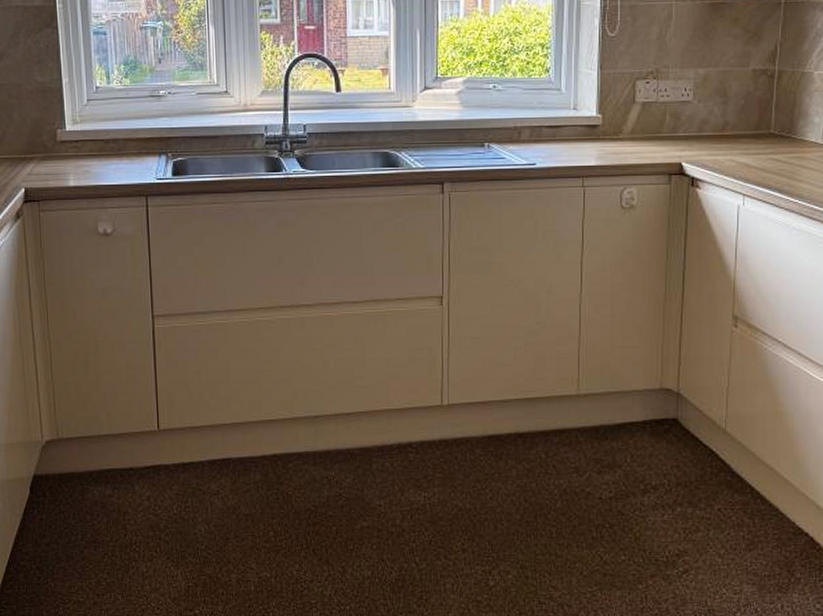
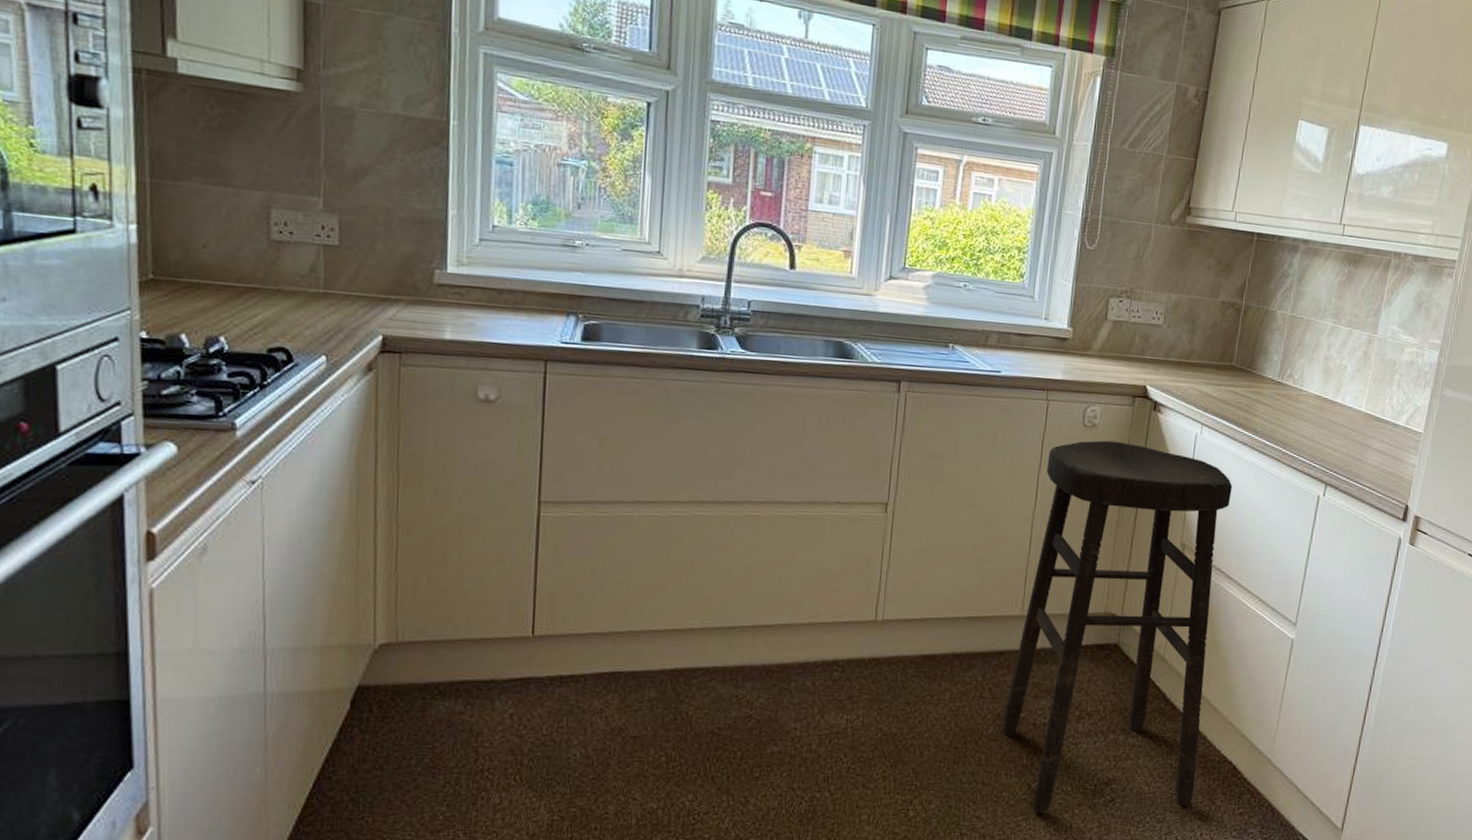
stool: none [569,220,782,584] -> present [1001,440,1232,814]

